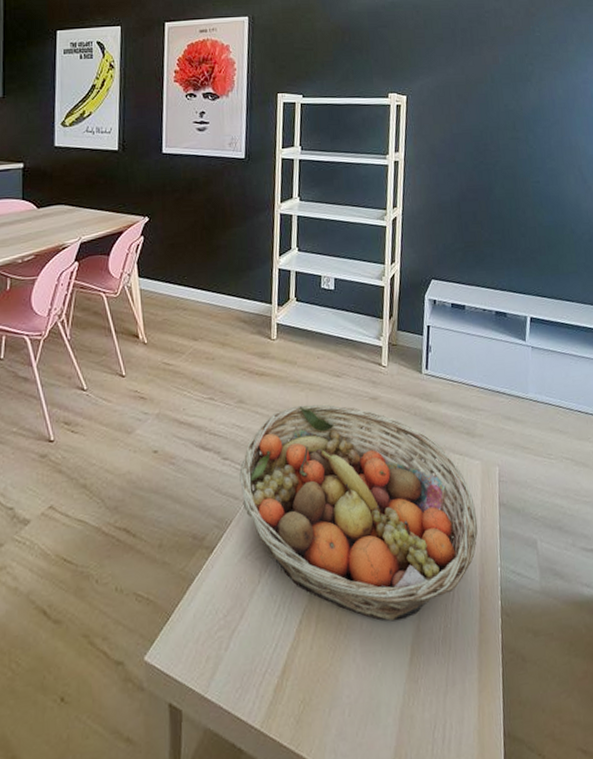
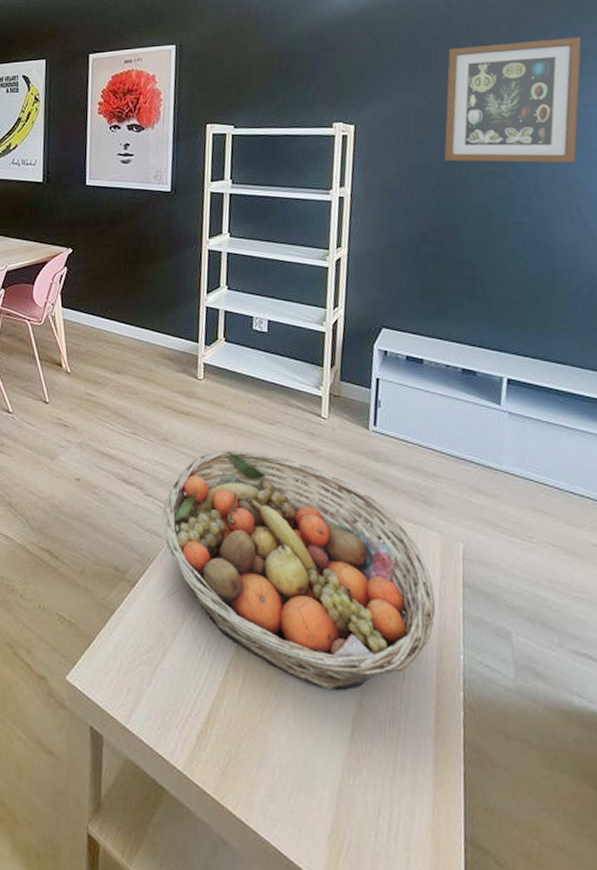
wall art: none [479,24,580,130] -> present [444,37,582,163]

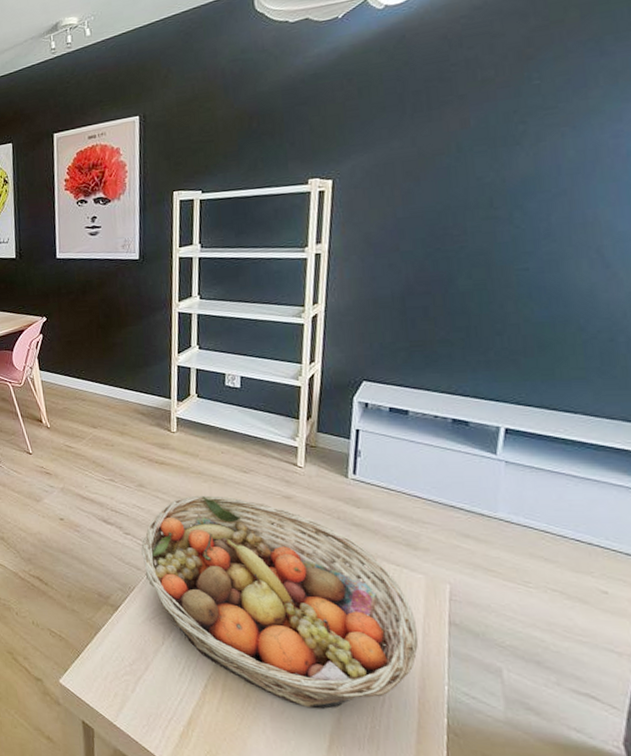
wall art: present [444,37,582,163] -> none [436,58,613,209]

